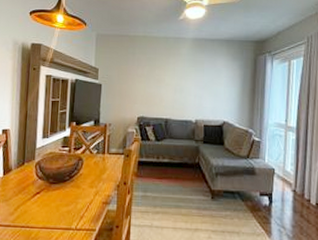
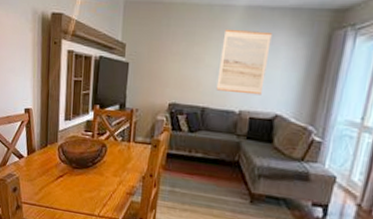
wall art: none [176,55,214,107] -> present [216,28,272,95]

